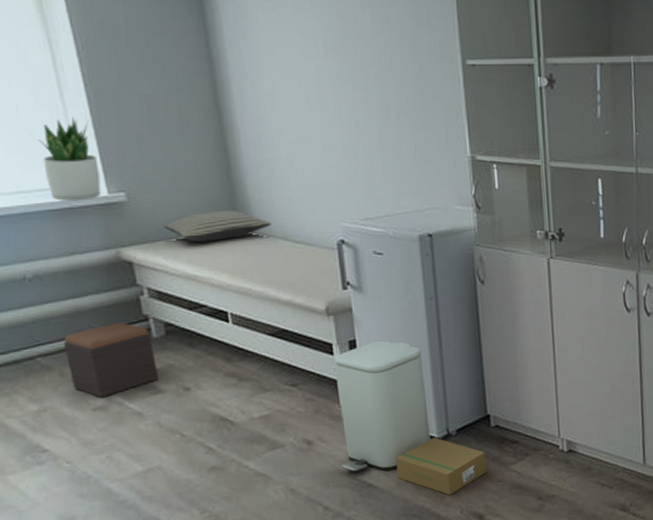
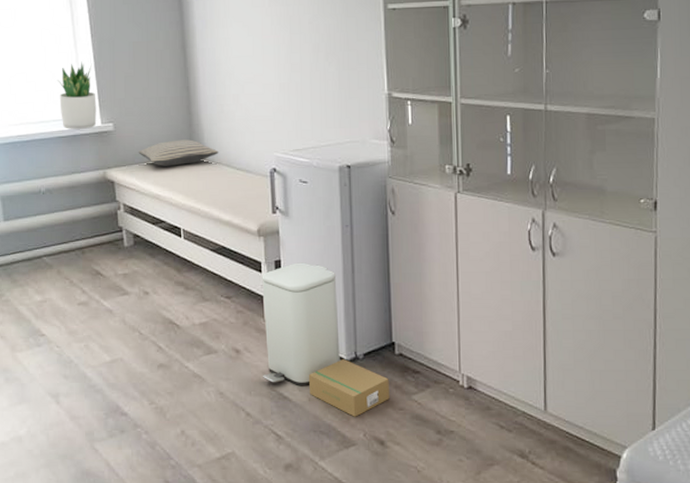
footstool: present [63,322,160,398] -> none [62,232,127,295]

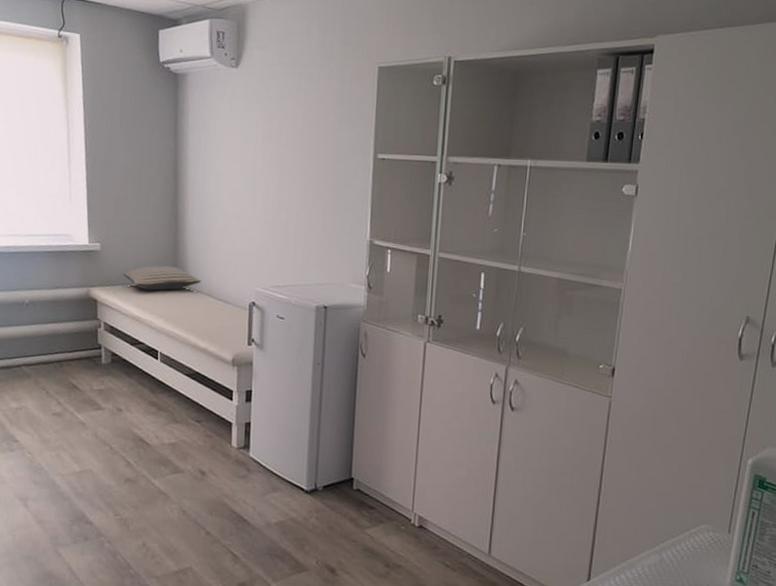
planter: present [57,61,97,130] -> none [48,180,86,247]
pedal bin: present [262,262,340,386] -> none [225,394,304,512]
box: present [308,359,390,417] -> none [268,489,345,545]

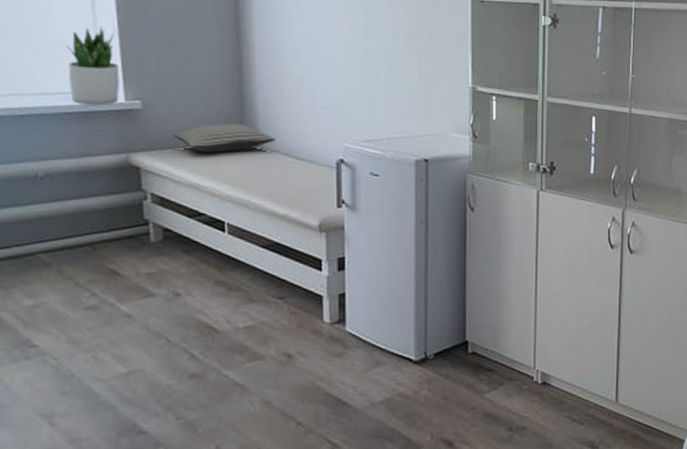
planter: none [48,180,86,247] -> present [65,26,120,106]

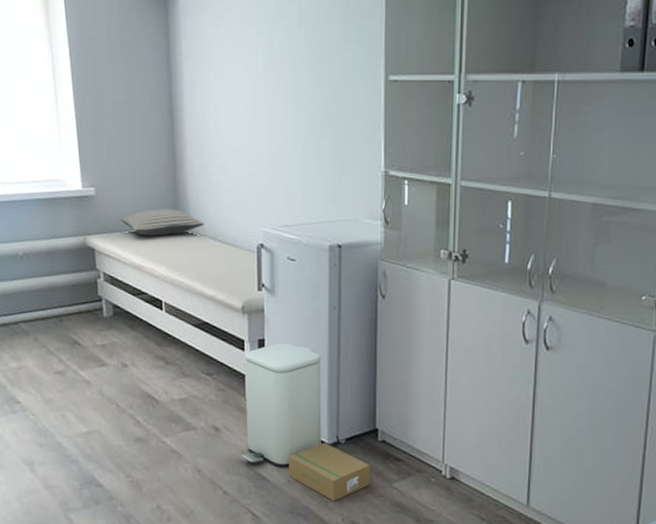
planter: present [65,26,120,106] -> none [36,120,77,193]
pedal bin: none [319,260,408,391] -> present [242,342,322,468]
box: none [371,360,460,419] -> present [288,443,370,501]

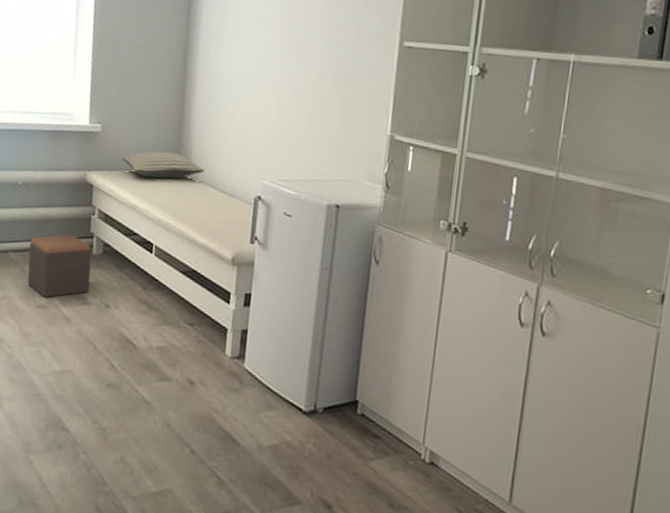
footstool: none [39,300,105,364] -> present [27,234,92,298]
pedal bin: present [242,342,322,468] -> none [214,299,307,432]
box: present [288,443,370,501] -> none [260,409,347,474]

